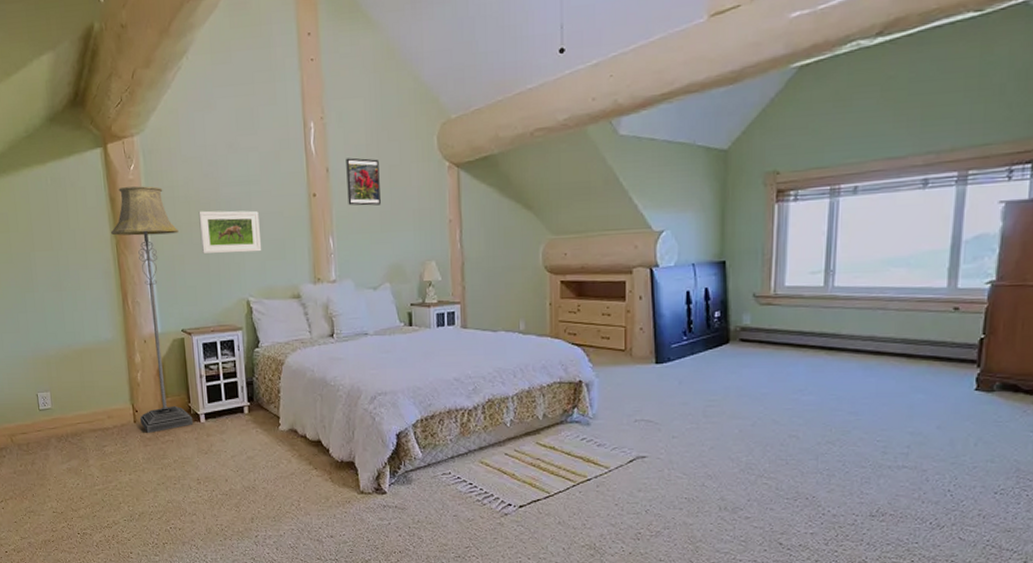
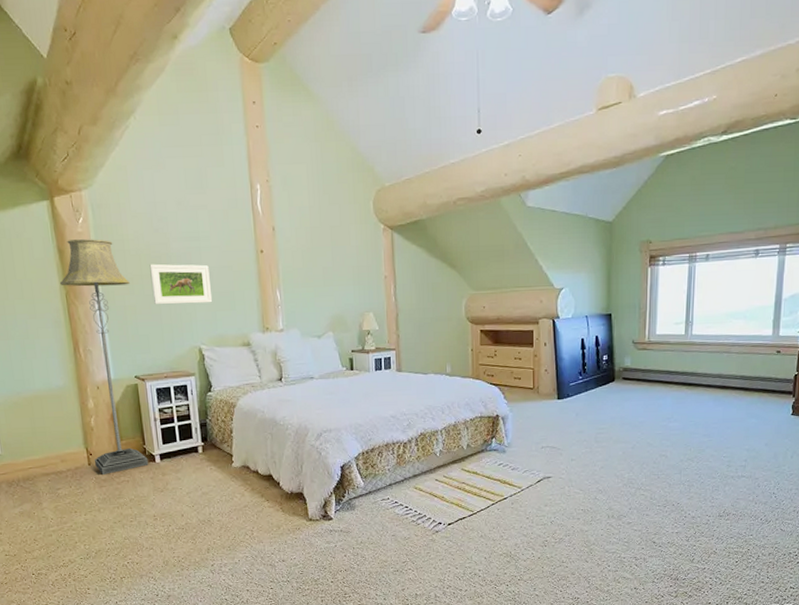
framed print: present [346,157,381,206] -> none [290,218,323,262]

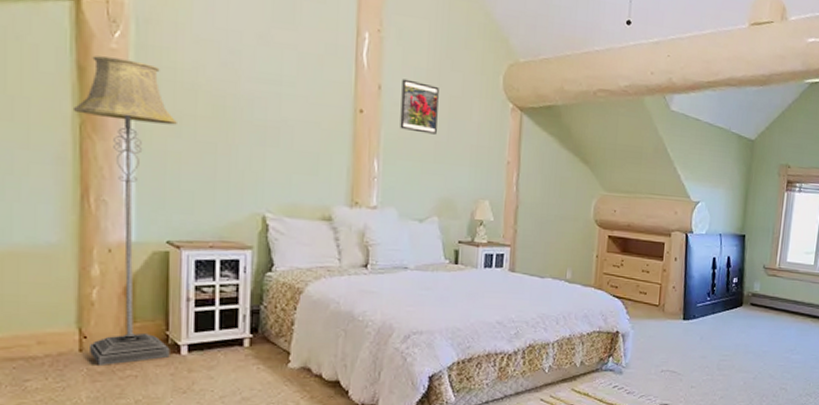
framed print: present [149,263,213,305] -> none [207,103,290,163]
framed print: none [290,218,323,262] -> present [400,79,439,135]

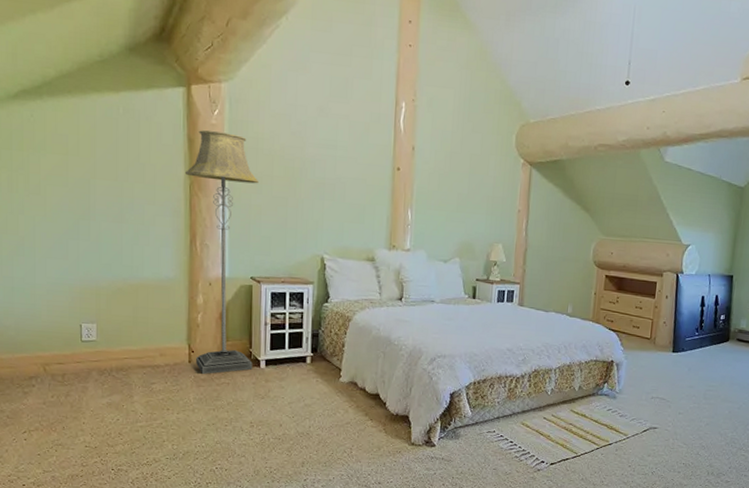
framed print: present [400,79,439,135] -> none [429,140,462,188]

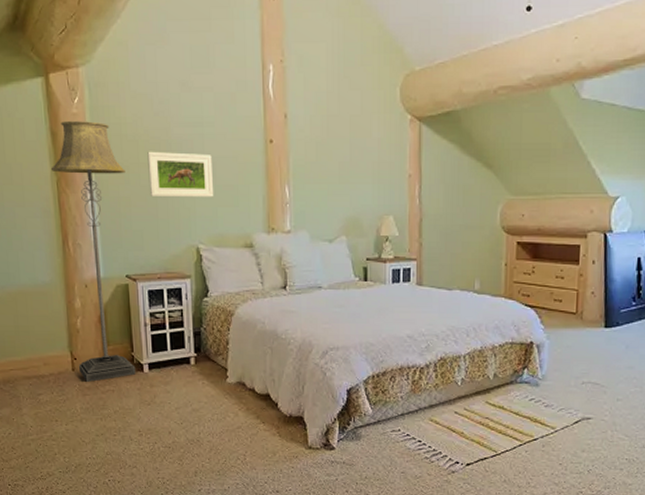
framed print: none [280,166,342,213] -> present [147,151,214,198]

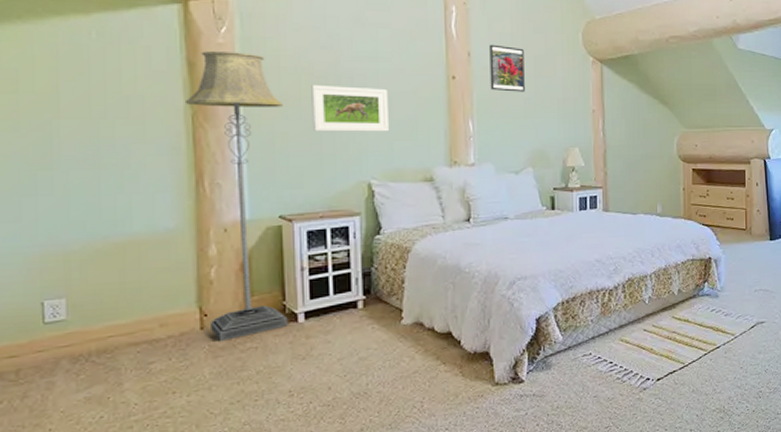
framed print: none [305,104,340,156] -> present [489,44,525,92]

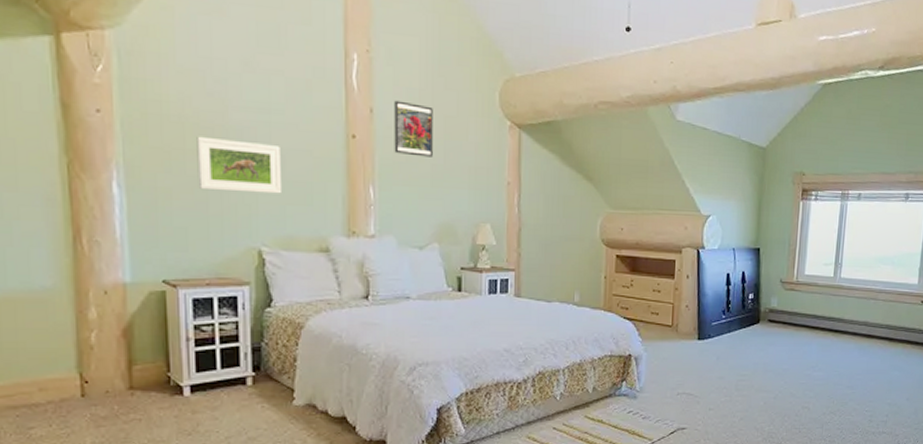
floor lamp: present [184,51,288,342] -> none [58,92,173,411]

